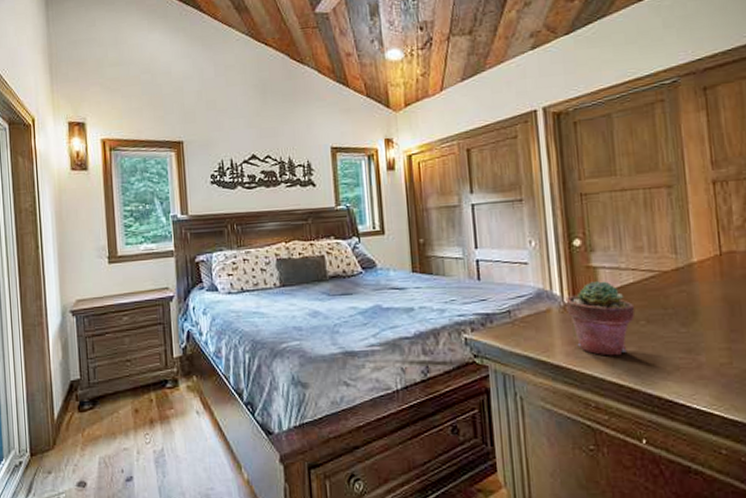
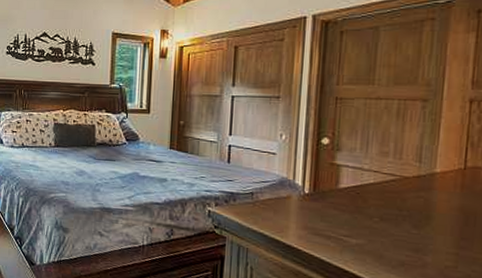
potted succulent: present [565,281,635,356] -> none [305,177,371,246]

